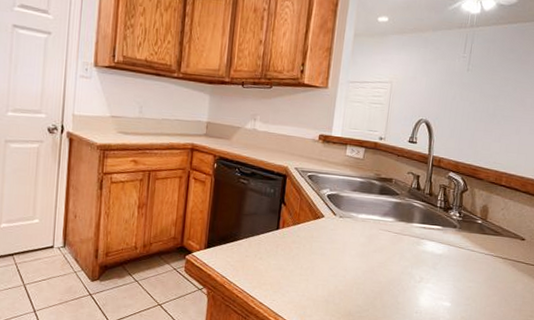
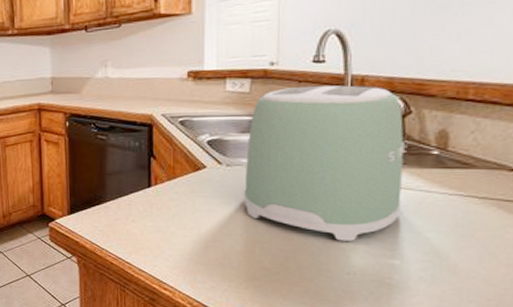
toaster: none [349,159,462,286] -> present [244,85,404,241]

